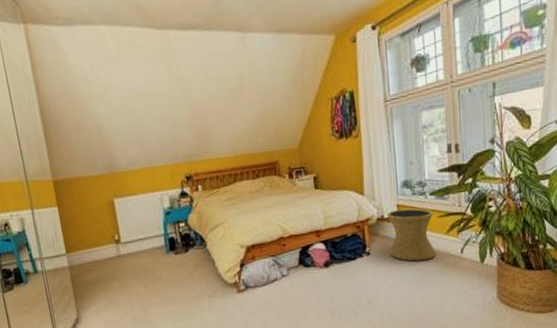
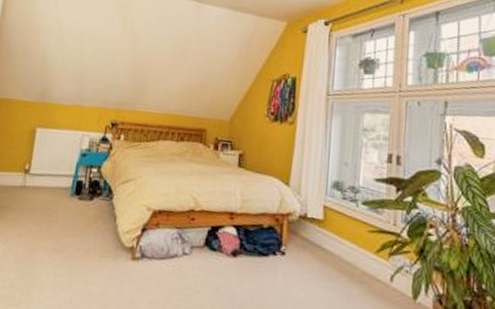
side table: present [386,208,437,261] -> none [307,211,363,279]

